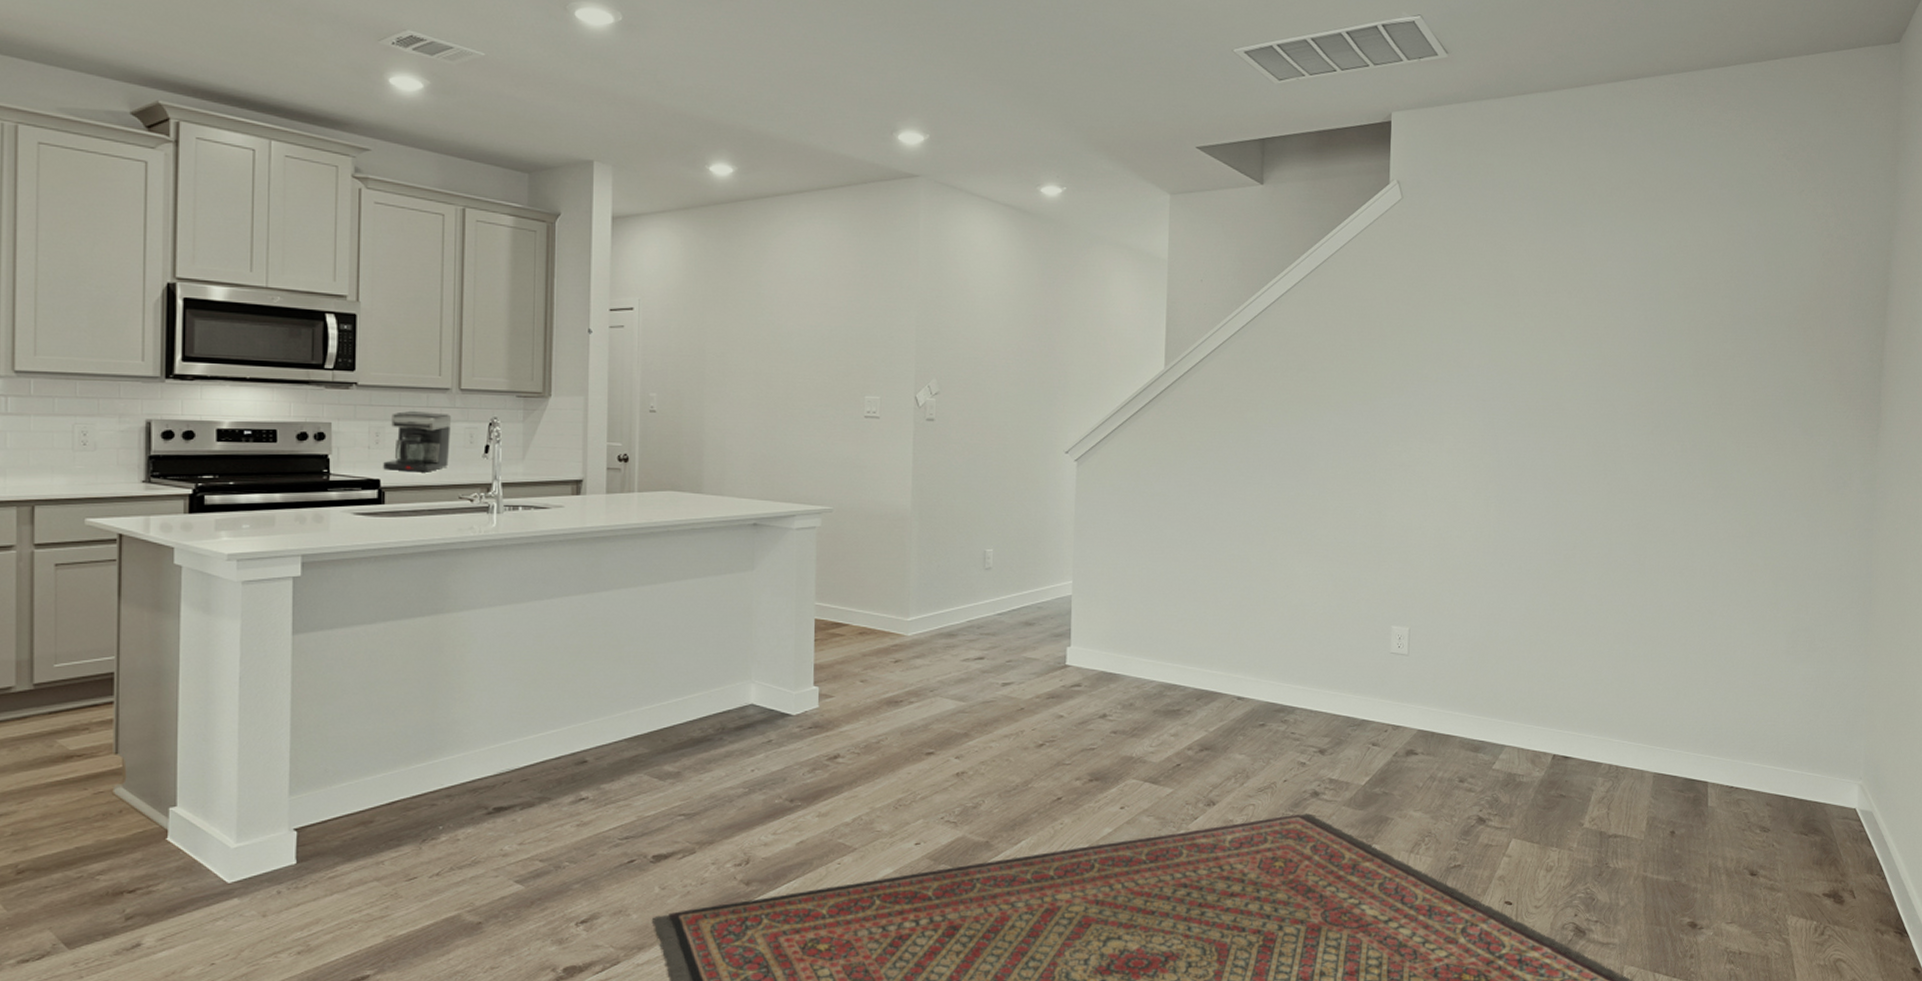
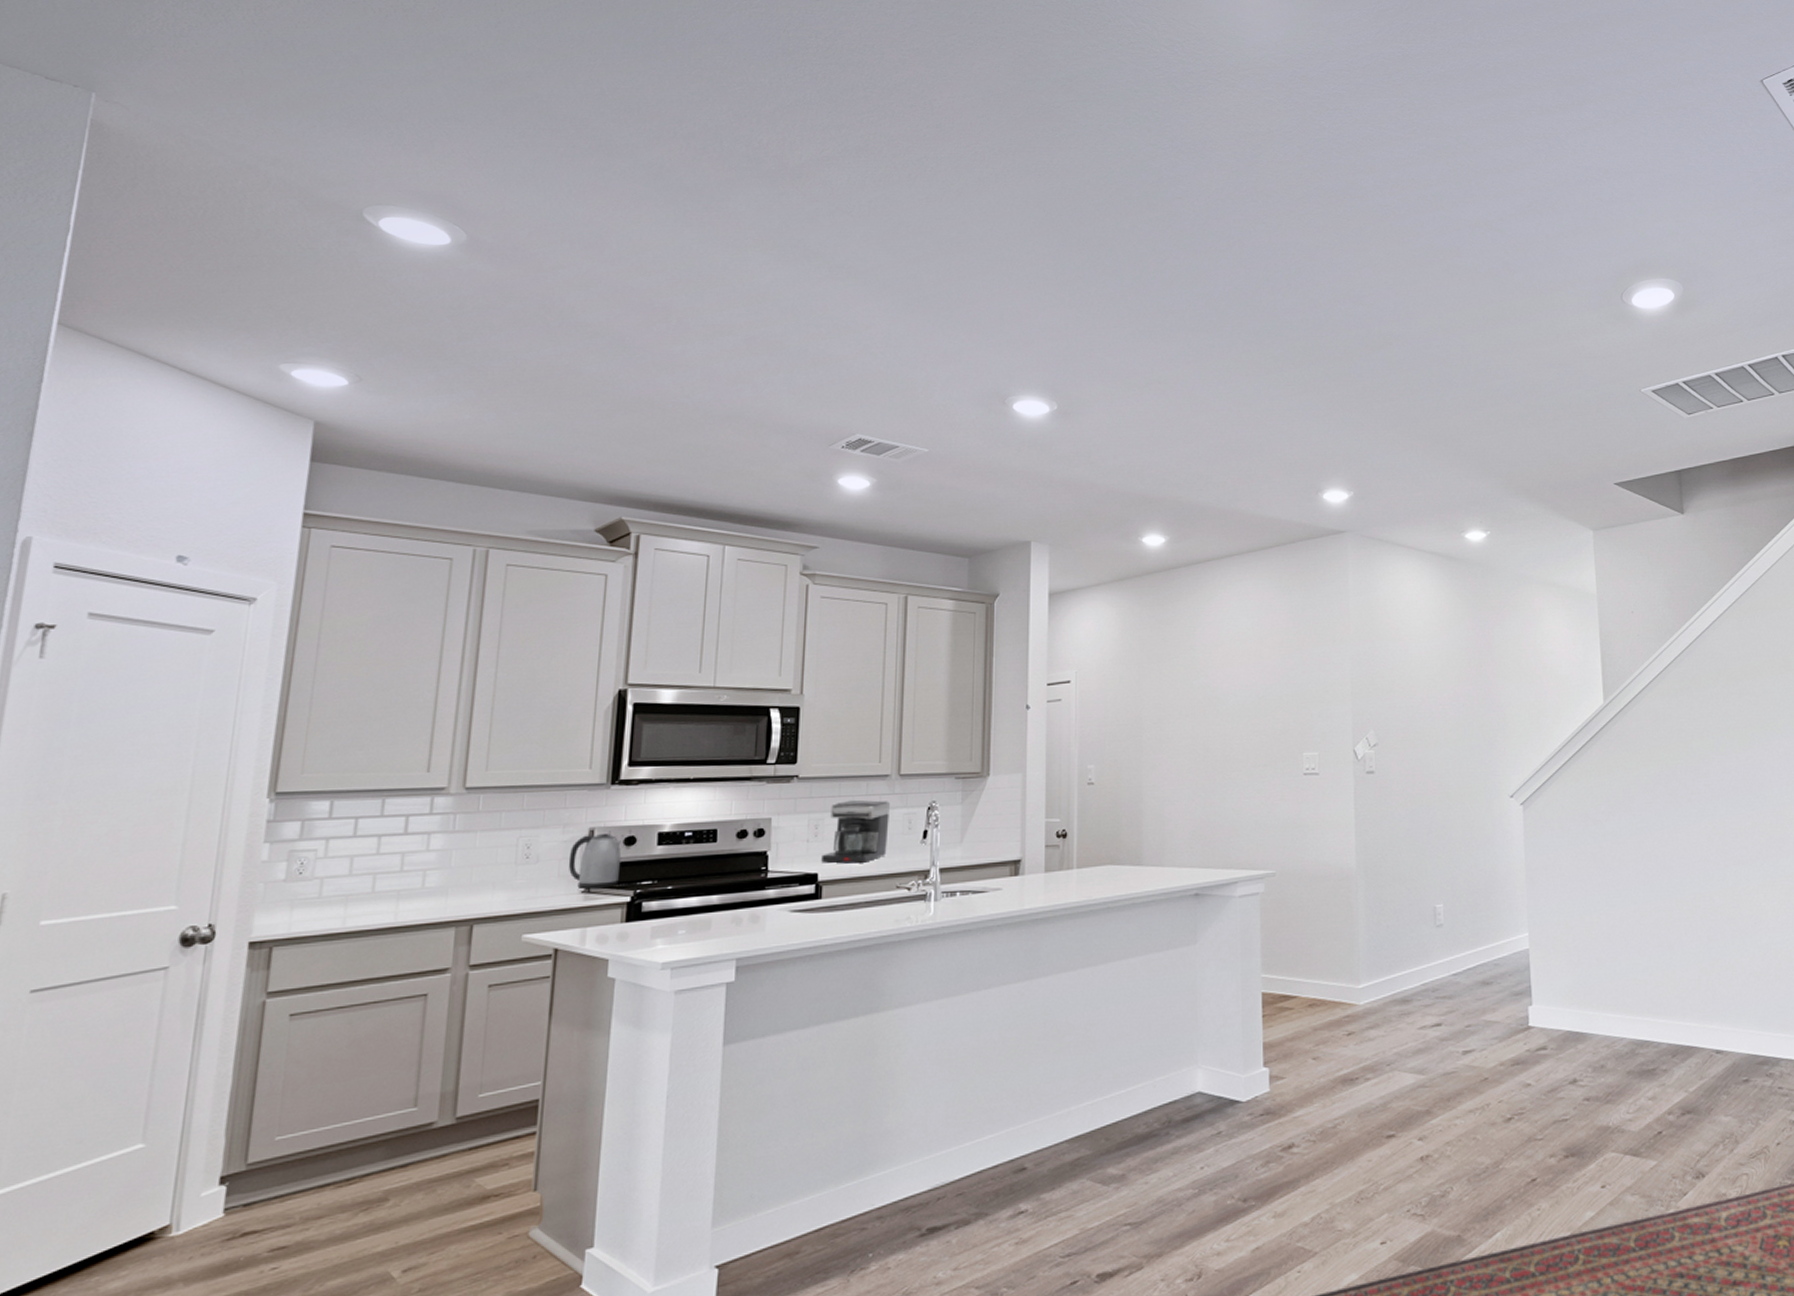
kettle: none [127,426,181,480] -> present [568,834,622,889]

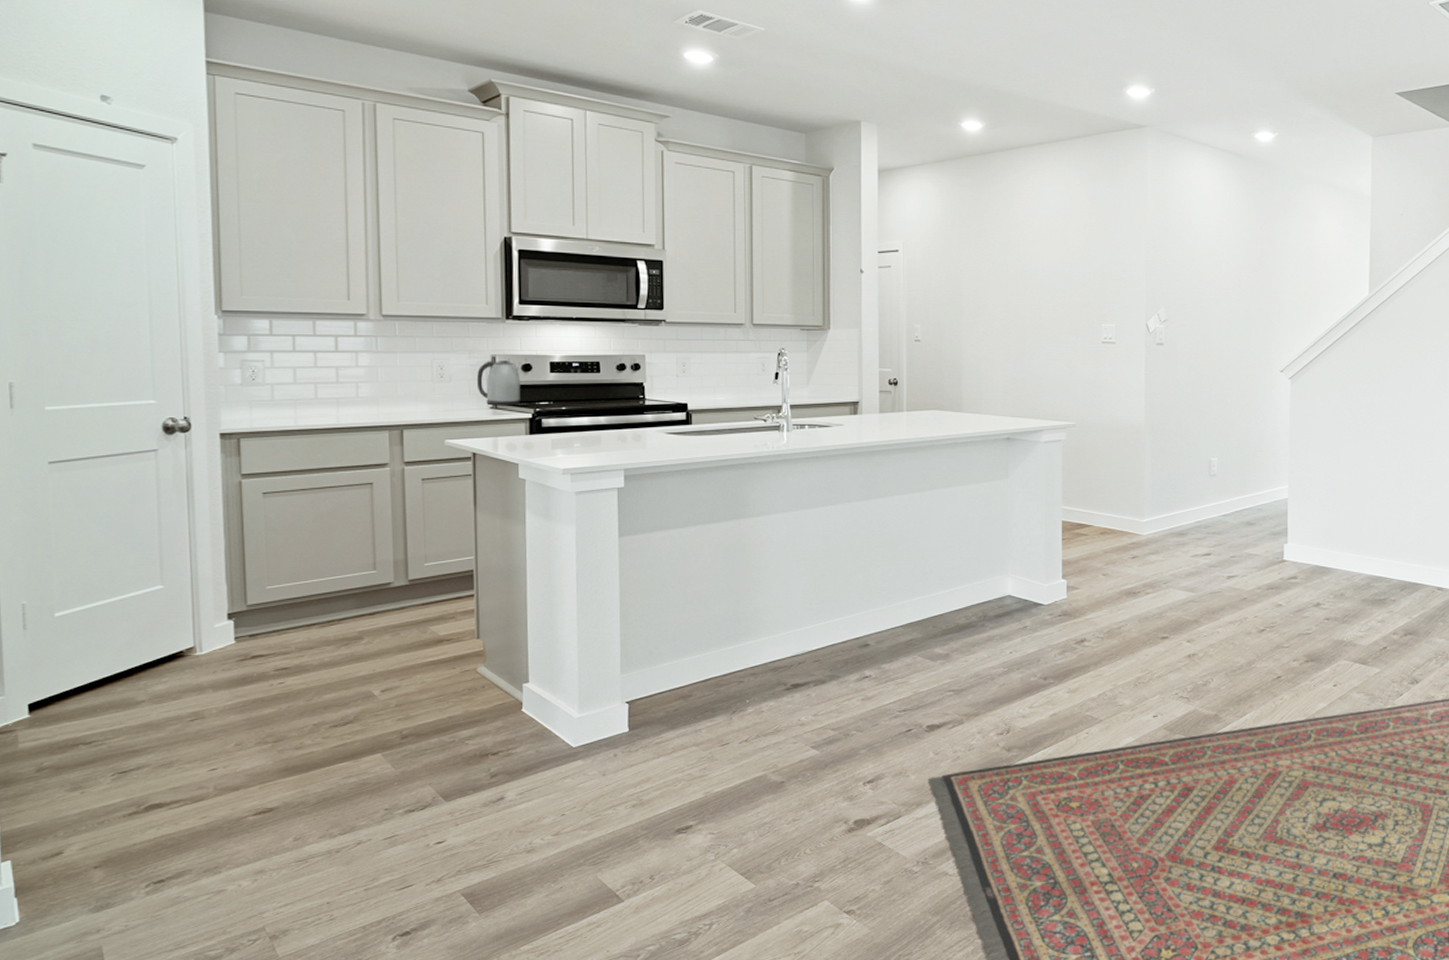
coffee maker: present [821,799,890,864] -> none [690,343,746,397]

